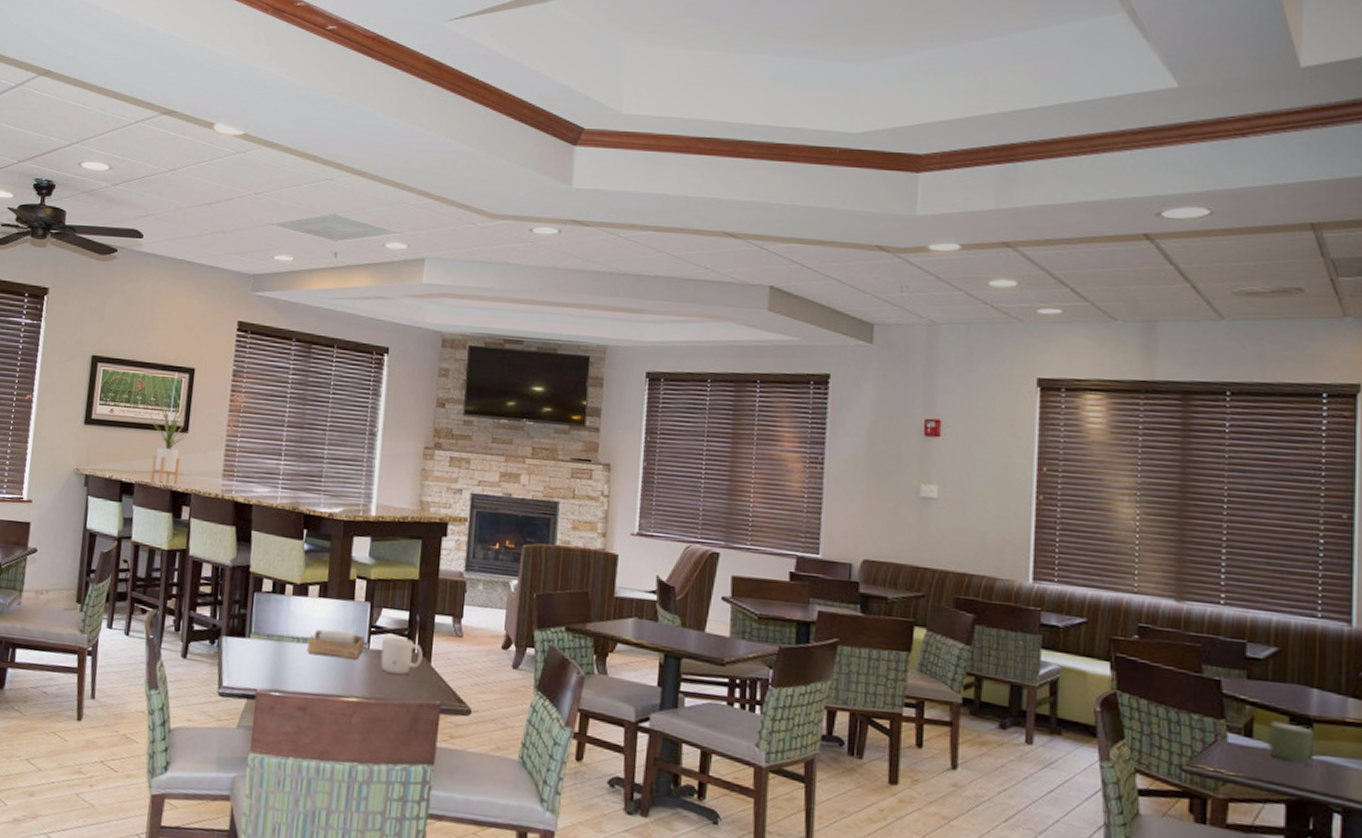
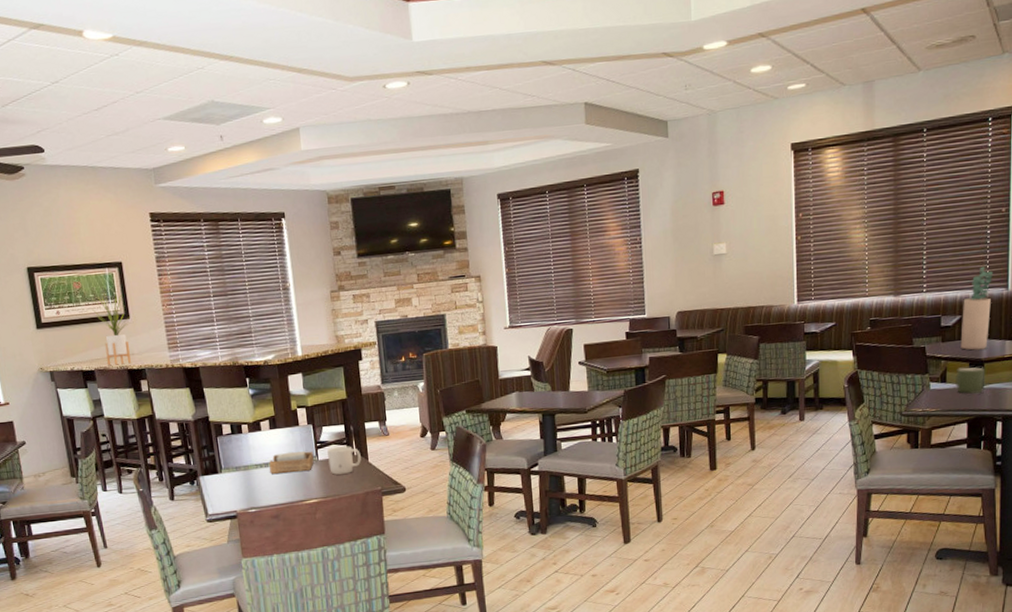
vase: none [1276,583,1329,703] -> present [960,264,994,351]

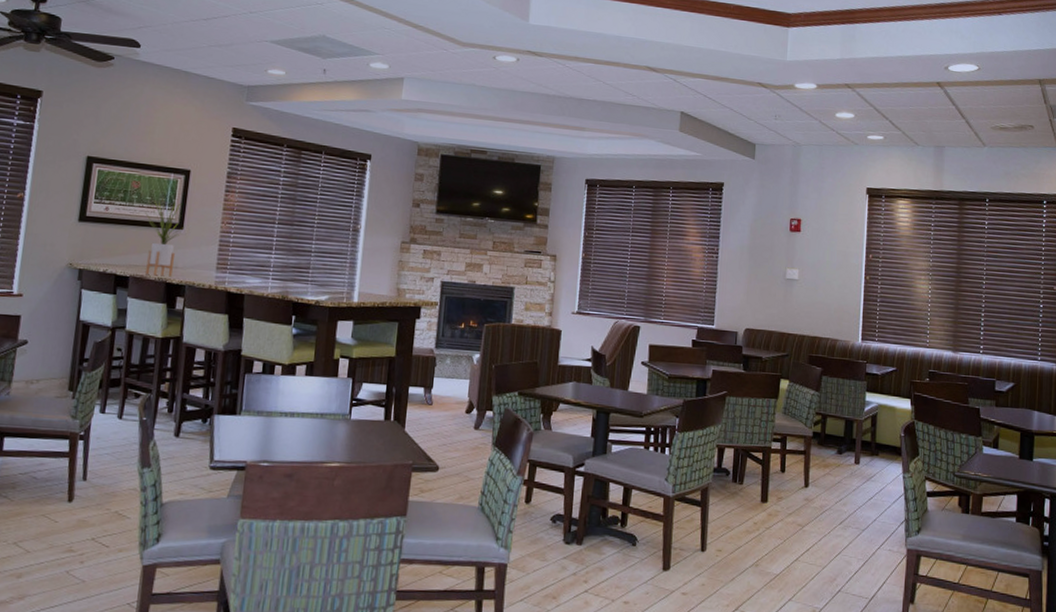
napkin holder: present [269,451,314,475] -> none [294,404,347,430]
mug: present [327,446,361,475] -> none [360,407,398,440]
mug: present [955,367,984,395] -> none [1007,436,1034,467]
vase: present [960,264,994,351] -> none [1013,336,1045,421]

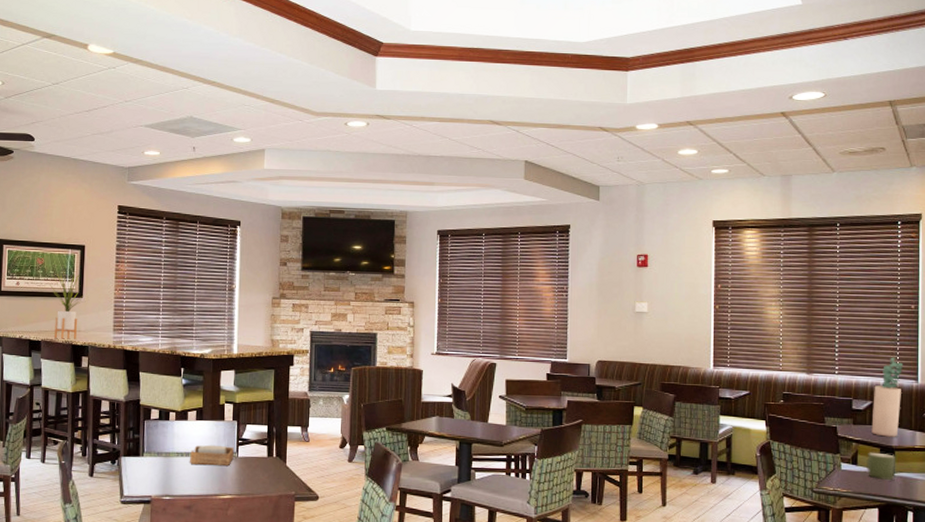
napkin holder: none [294,404,347,430] -> present [190,444,234,467]
mug: none [1007,436,1034,467] -> present [866,452,895,481]
vase: none [1013,336,1045,421] -> present [871,355,904,437]

